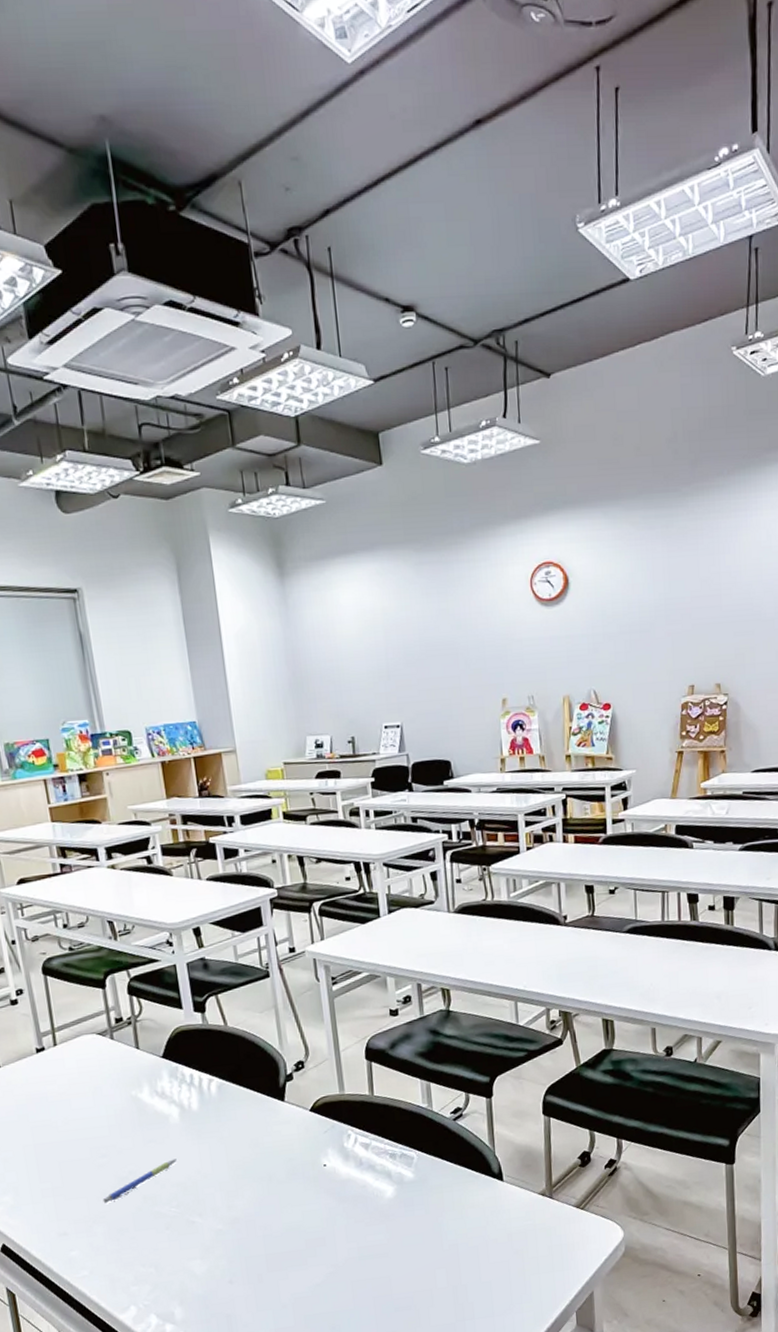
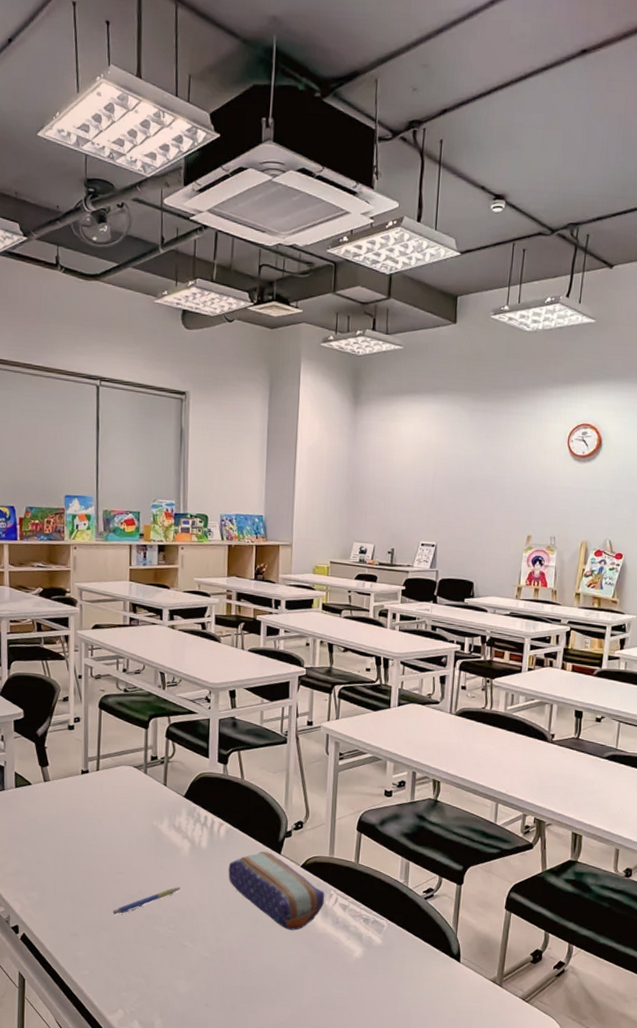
pencil case: none [227,1101,343,1182] -> present [228,851,325,930]

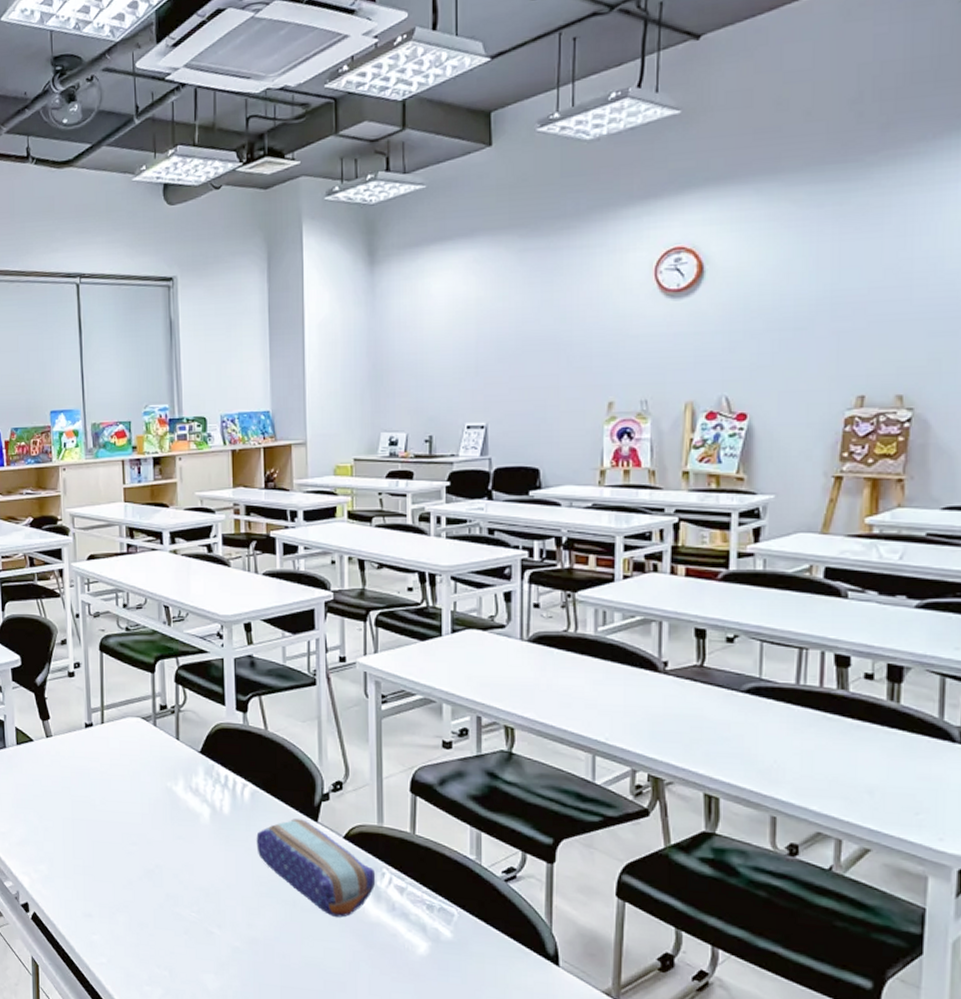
pen: present [112,887,181,915] -> none [128,861,203,893]

